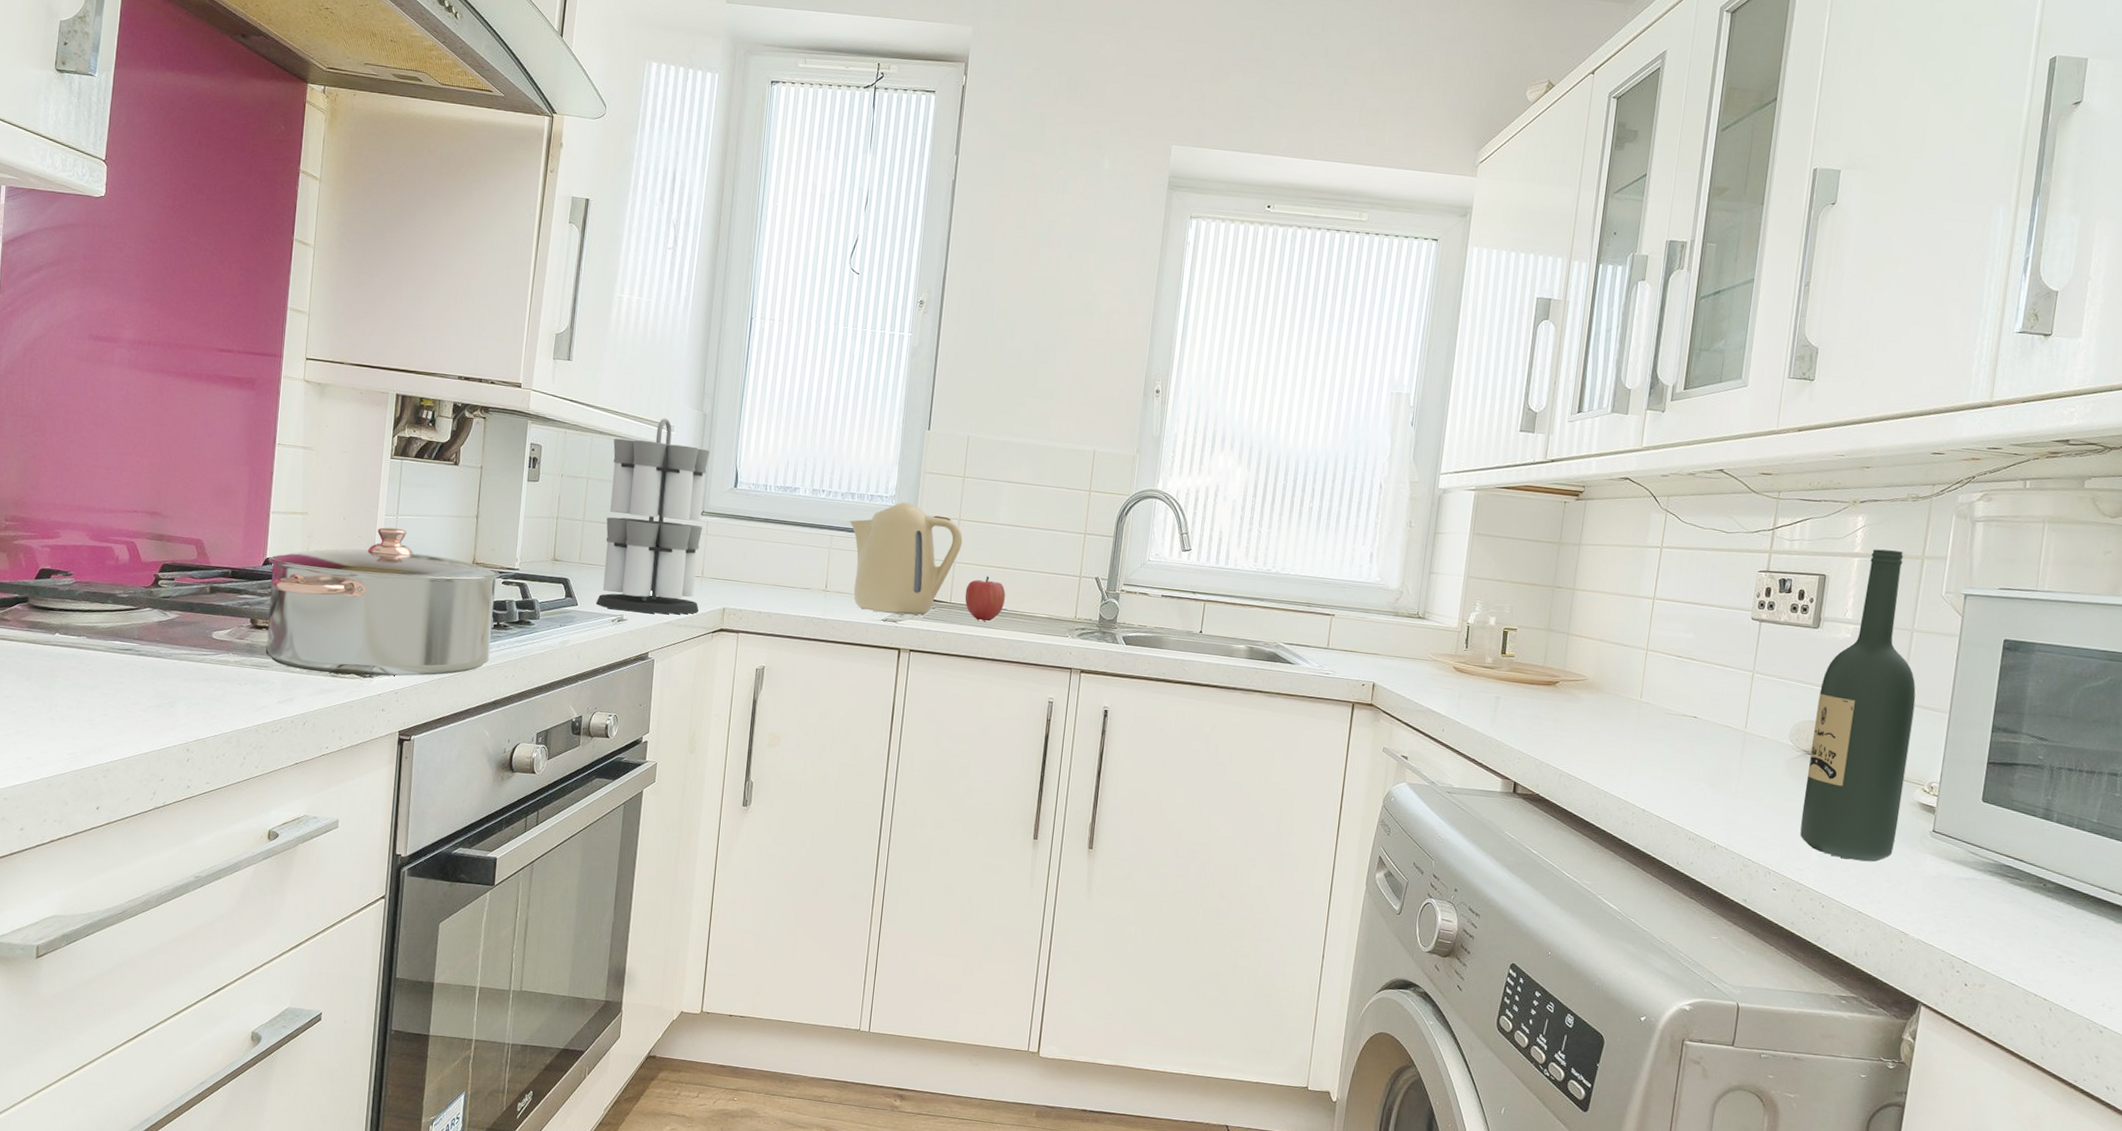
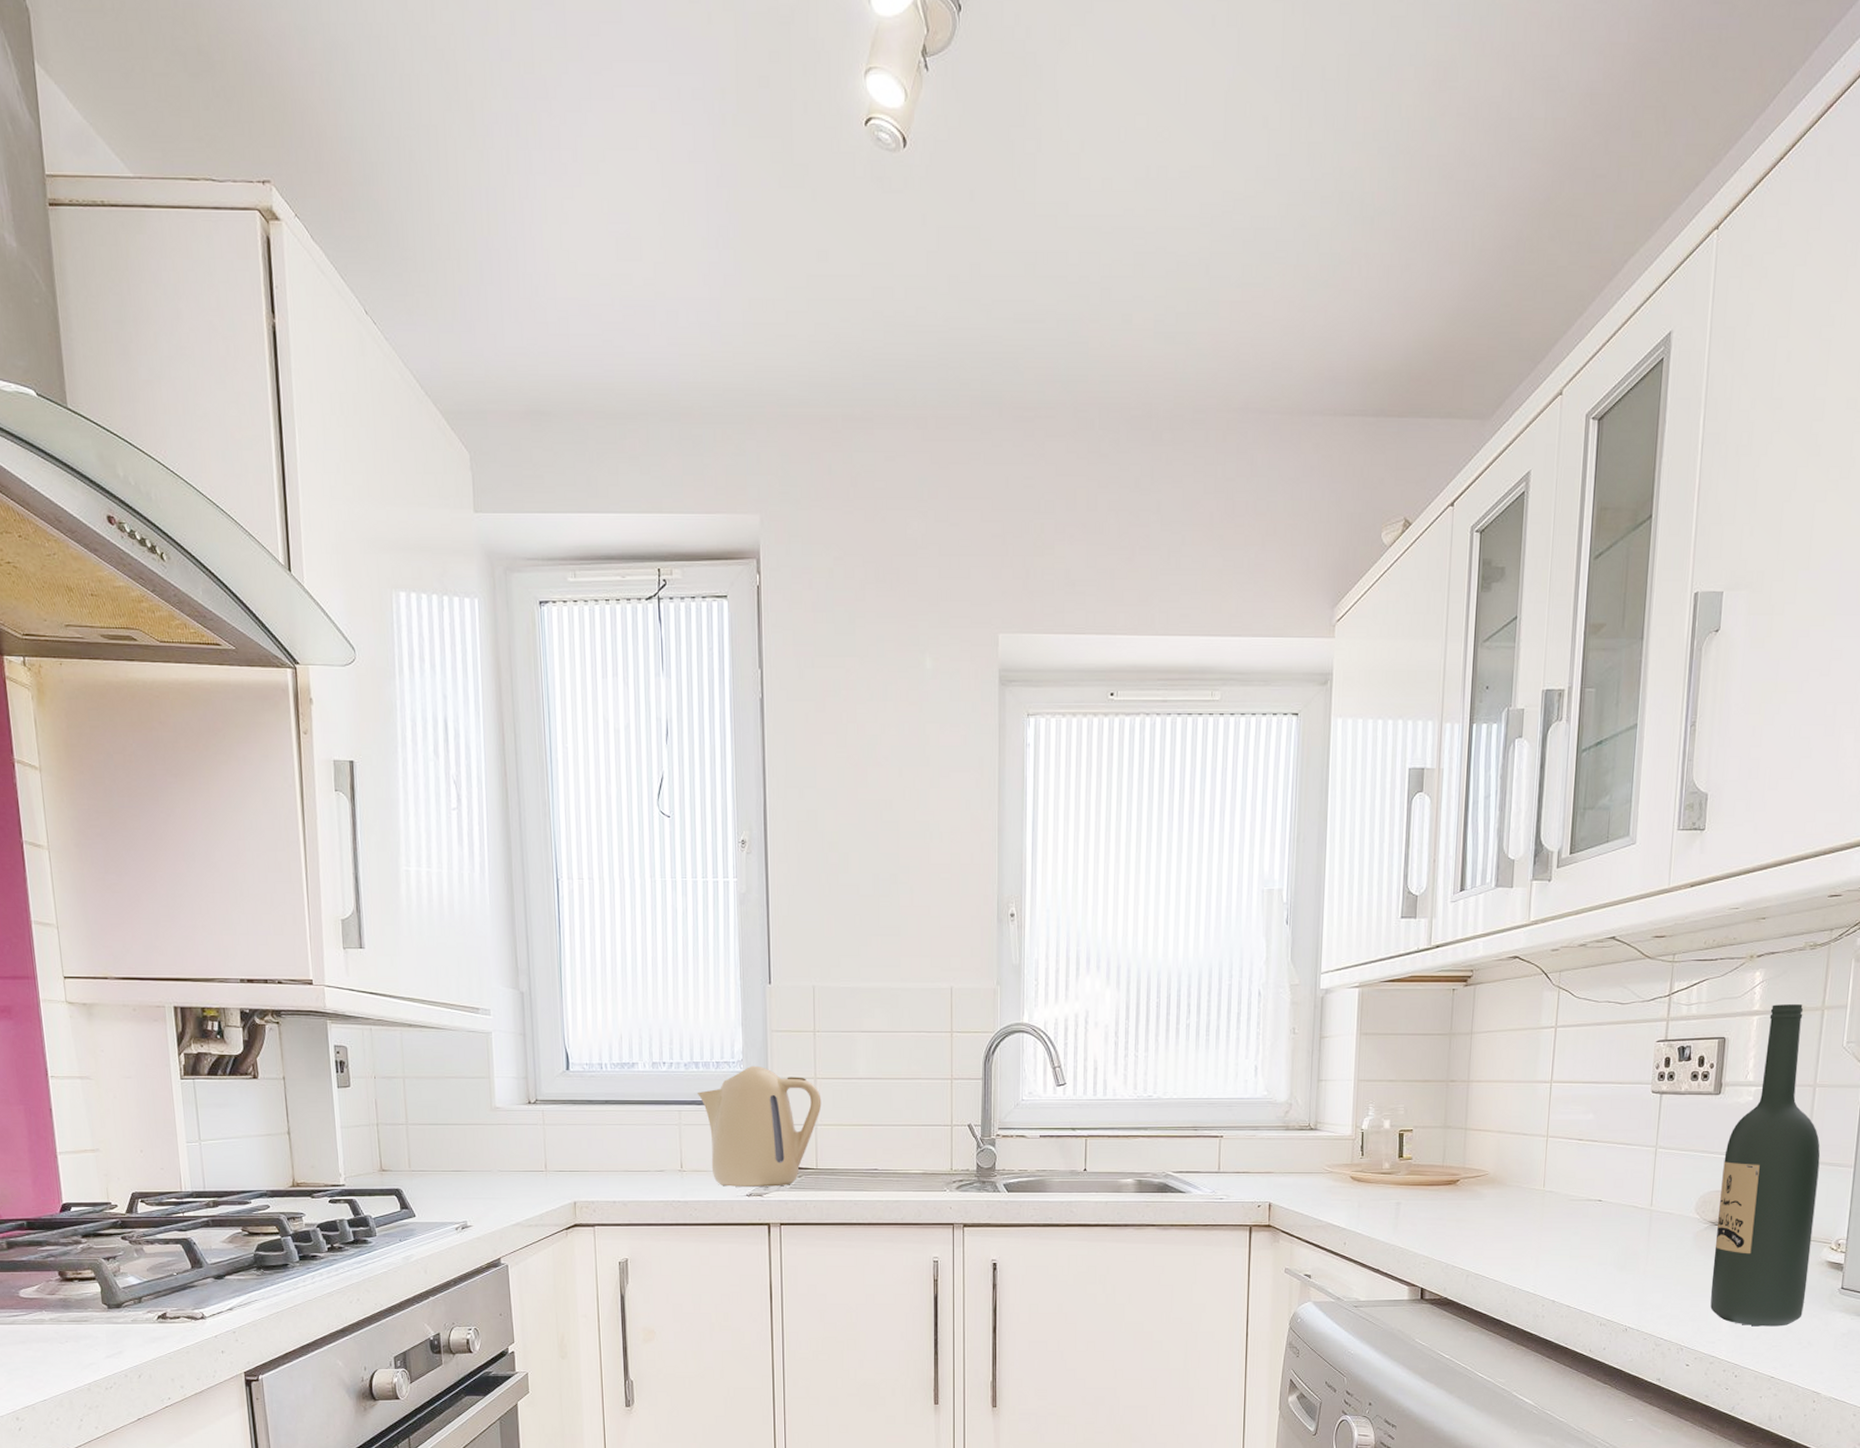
cooking pot: present [265,527,500,677] -> none [65,1154,329,1320]
spice rack: present [595,418,710,615] -> none [426,1002,548,1217]
fruit: present [964,575,1006,622] -> none [831,1135,875,1184]

